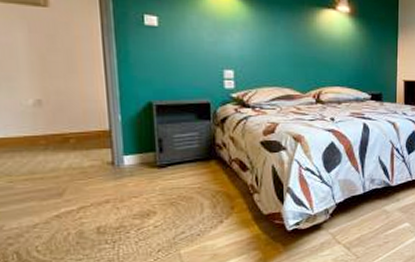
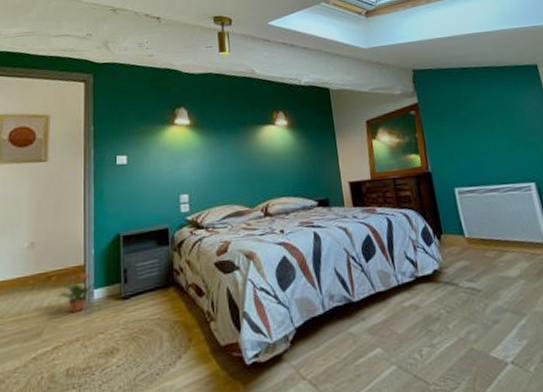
potted plant: none [79,138,124,177] -> present [57,272,94,314]

